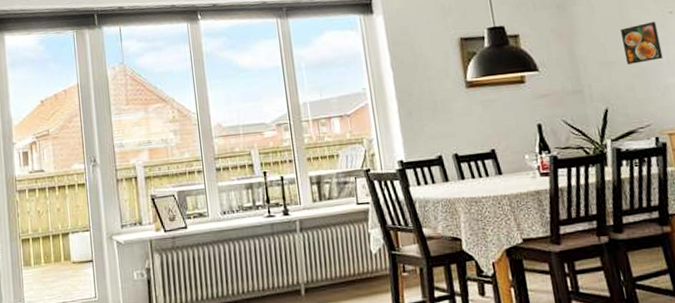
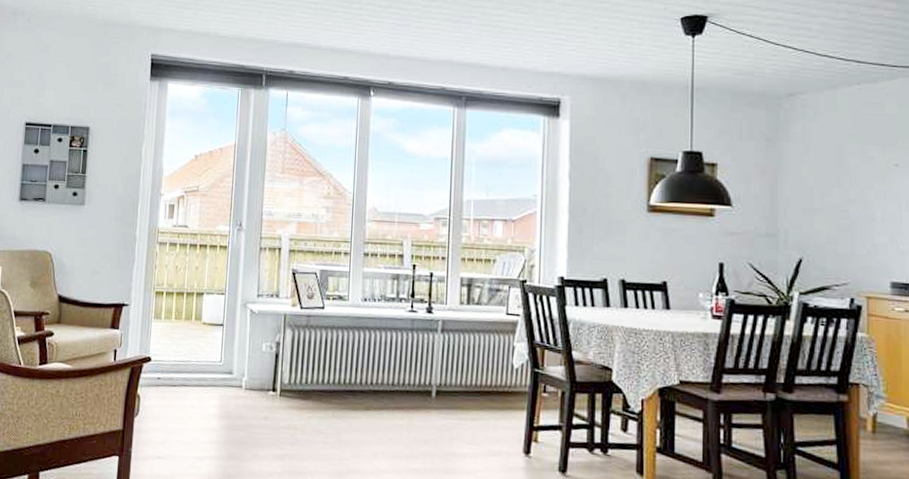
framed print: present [621,21,663,64] -> none [834,171,878,215]

